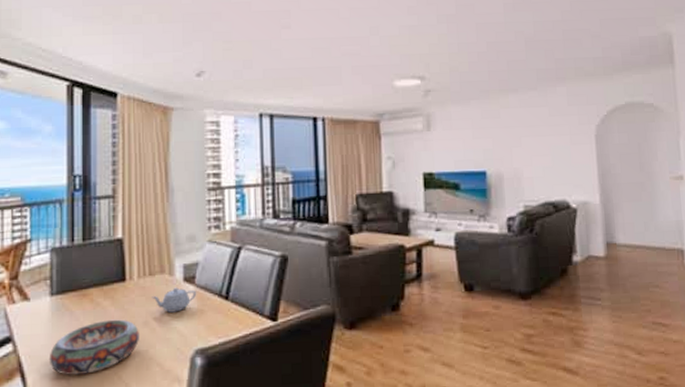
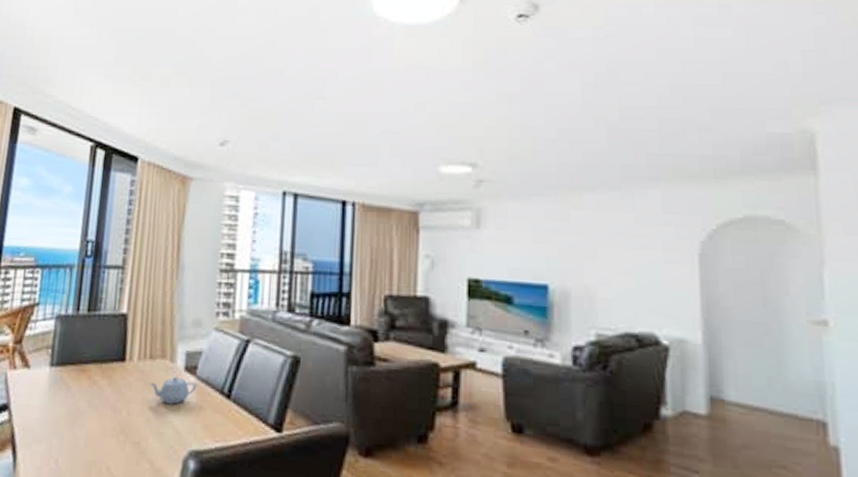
decorative bowl: present [49,319,139,375] -> none [40,401,133,459]

